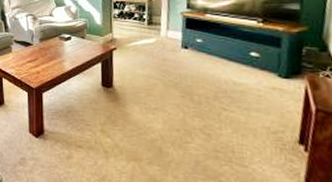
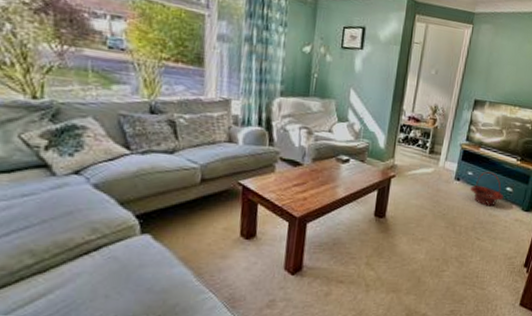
basket: none [202,37,250,74] -> present [470,171,504,207]

